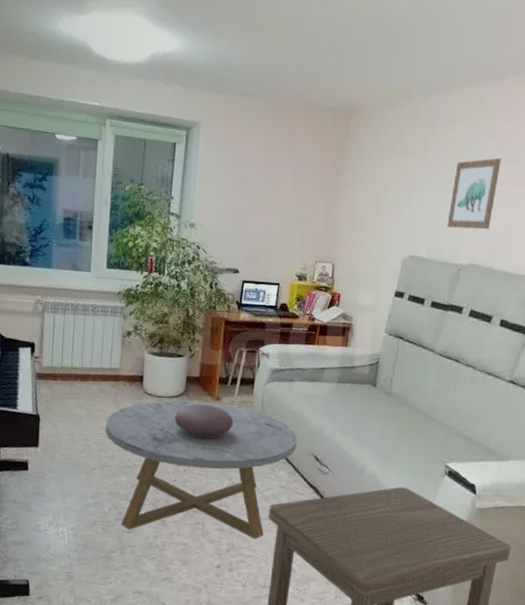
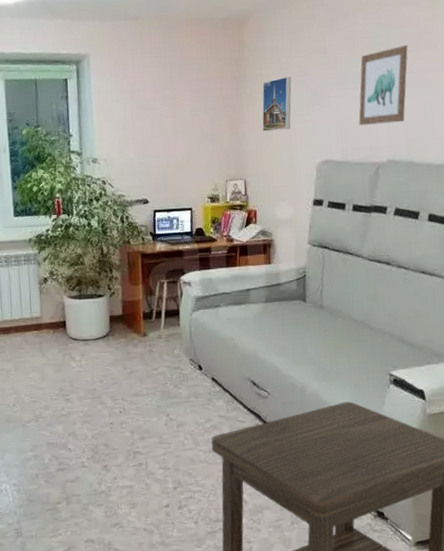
coffee table: present [105,400,298,539] -> none [34,339,232,479]
decorative bowl: present [175,403,234,437] -> none [103,341,164,376]
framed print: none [356,171,389,222] -> present [262,76,292,132]

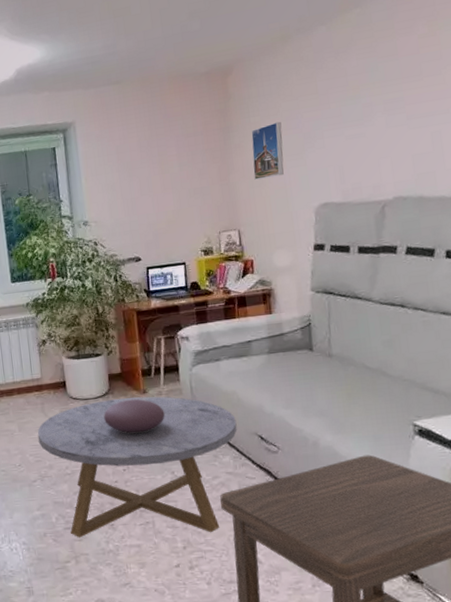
coffee table: none [34,339,232,479] -> present [37,396,237,538]
decorative bowl: none [103,341,164,376] -> present [104,399,165,433]
wall art: present [359,44,408,125] -> none [356,75,410,164]

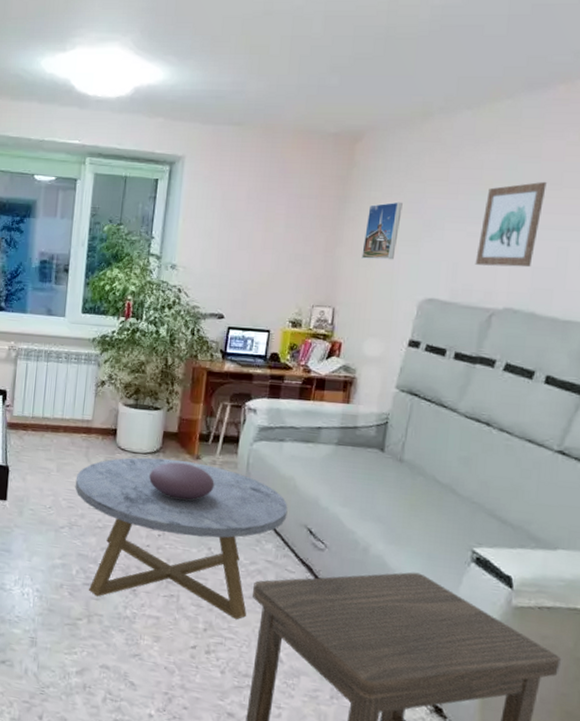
wall art: none [356,75,410,164] -> present [475,181,547,268]

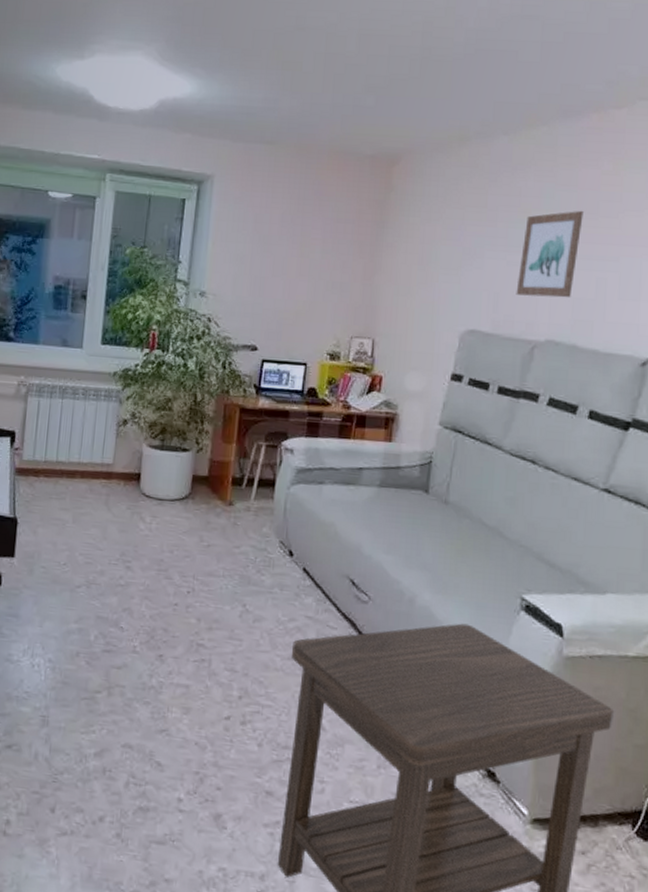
coffee table: present [75,457,288,619] -> none [93,504,329,684]
decorative bowl: present [149,462,215,500] -> none [177,509,249,551]
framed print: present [361,201,403,260] -> none [401,228,442,289]

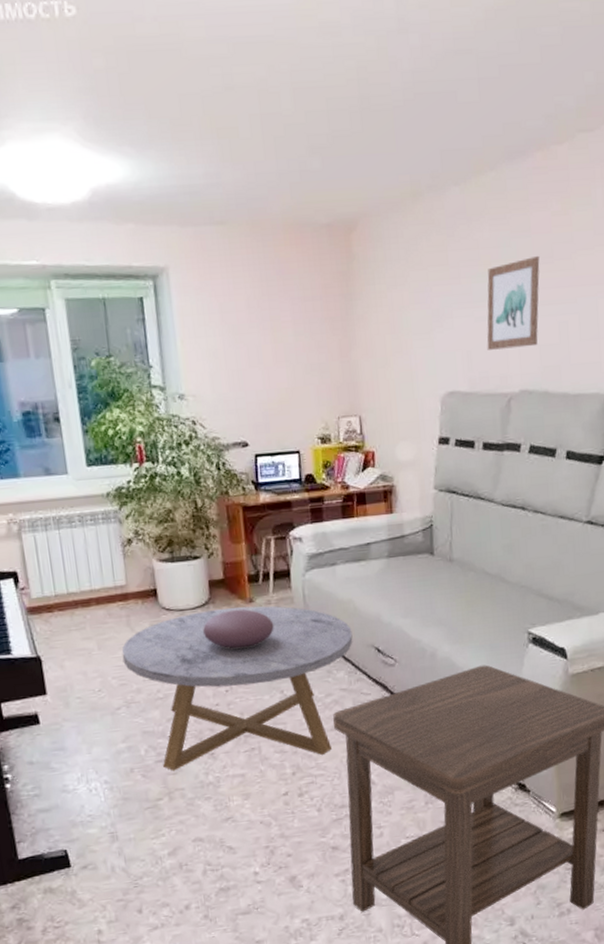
coffee table: none [93,504,329,684] -> present [122,606,353,771]
decorative bowl: none [177,509,249,551] -> present [203,609,274,649]

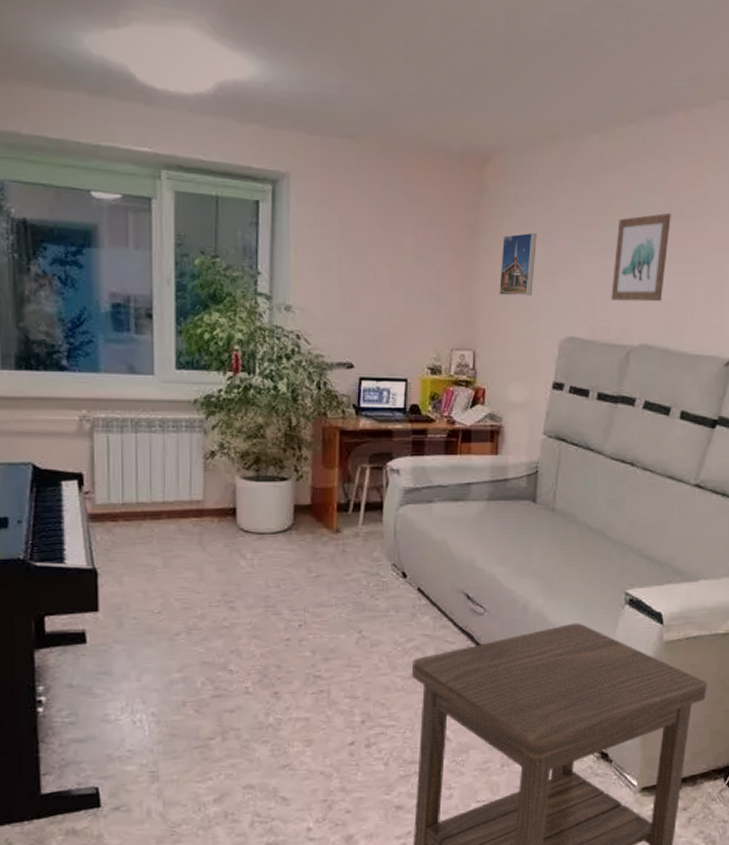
coffee table: present [122,606,353,771] -> none [189,537,442,709]
decorative bowl: present [203,609,274,649] -> none [282,538,359,581]
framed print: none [376,293,410,359] -> present [499,232,537,297]

